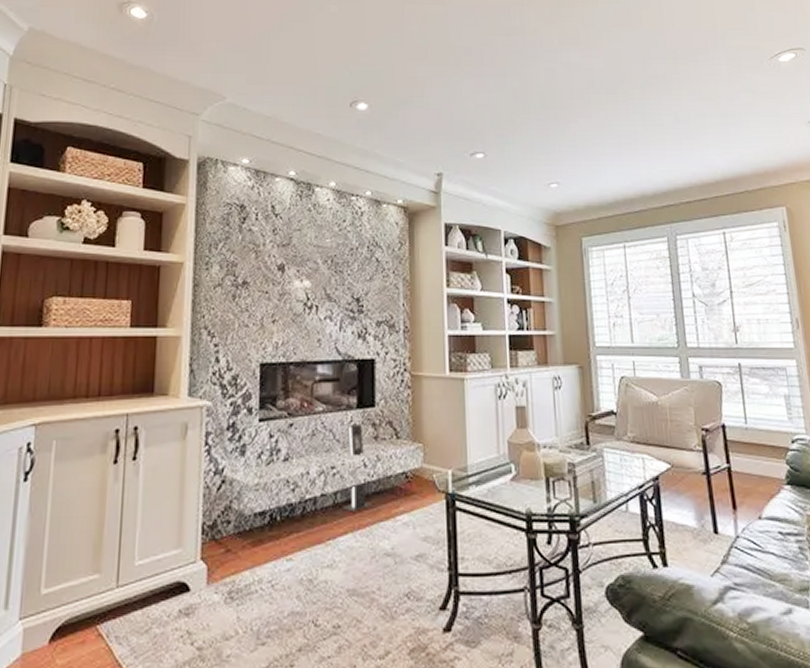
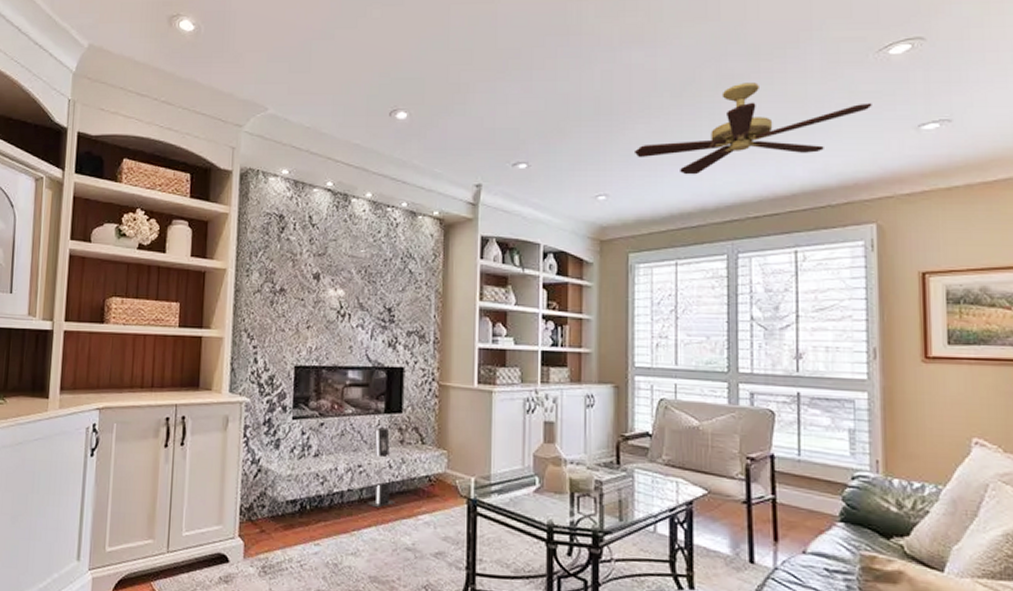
ceiling fan: none [579,82,771,164] -> present [633,82,872,175]

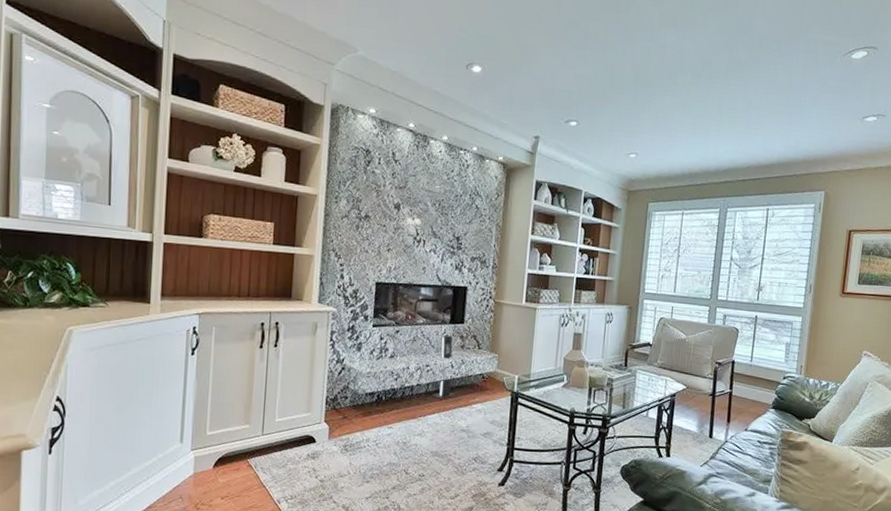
ceiling fan: present [633,82,872,175] -> none [660,70,835,143]

